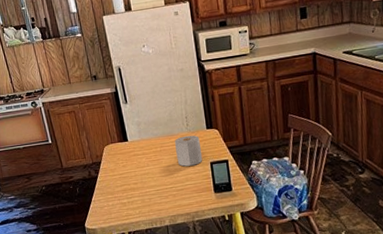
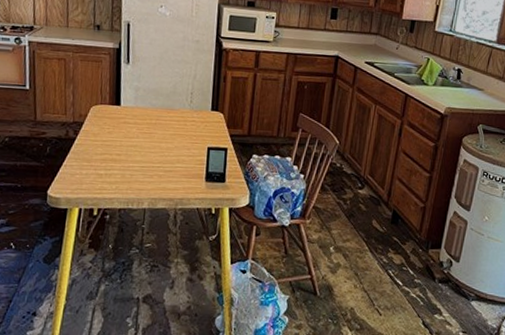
paper towel roll: present [175,135,203,167] -> none [171,113,202,147]

